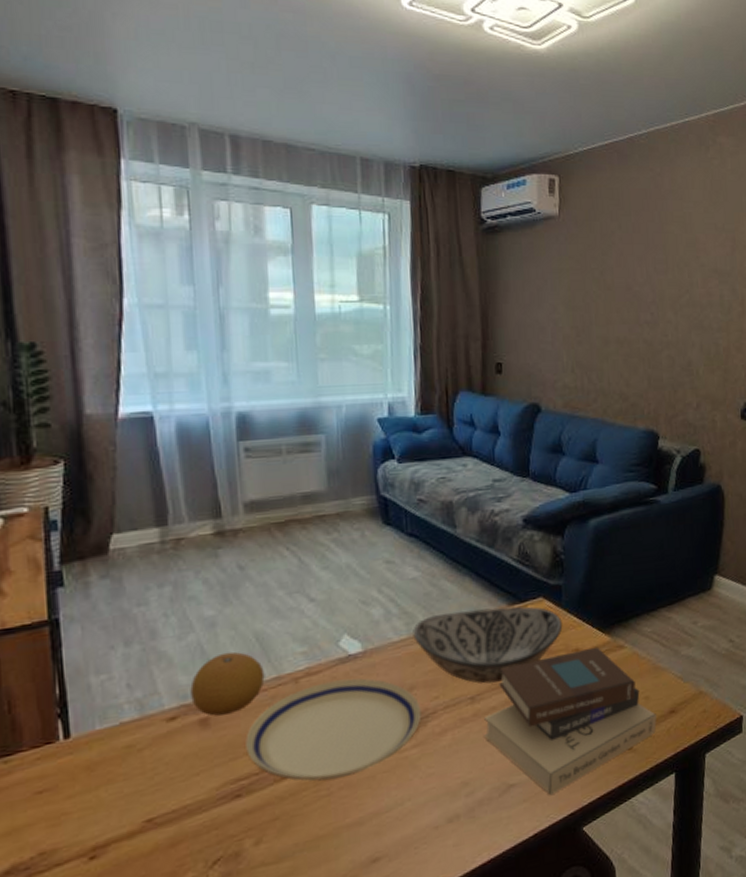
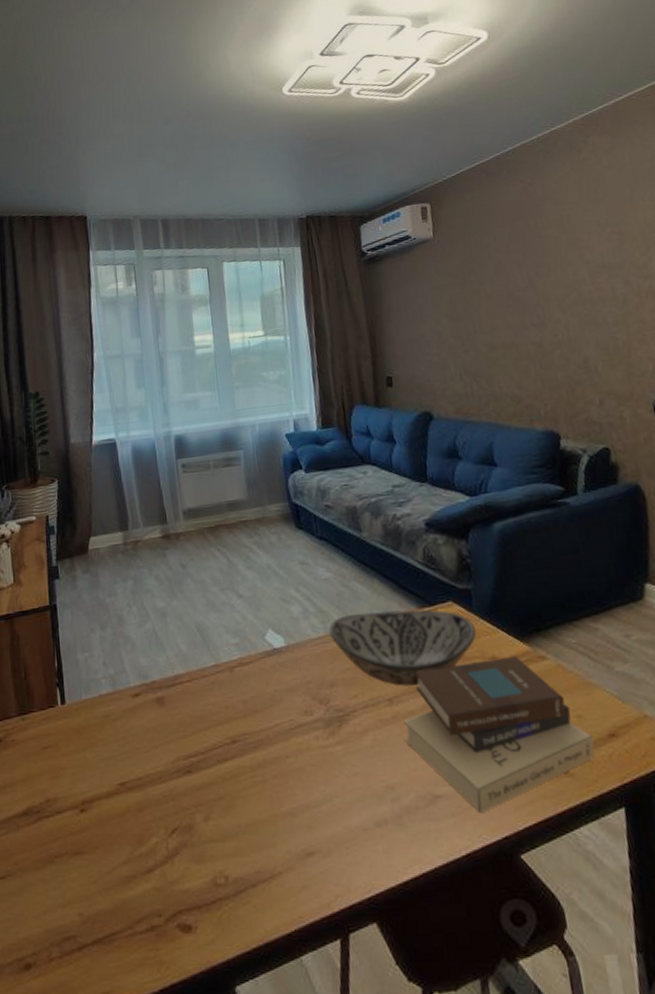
fruit: present [190,651,265,716] -> none [149,639,206,696]
plate: present [245,678,422,782] -> none [193,671,343,768]

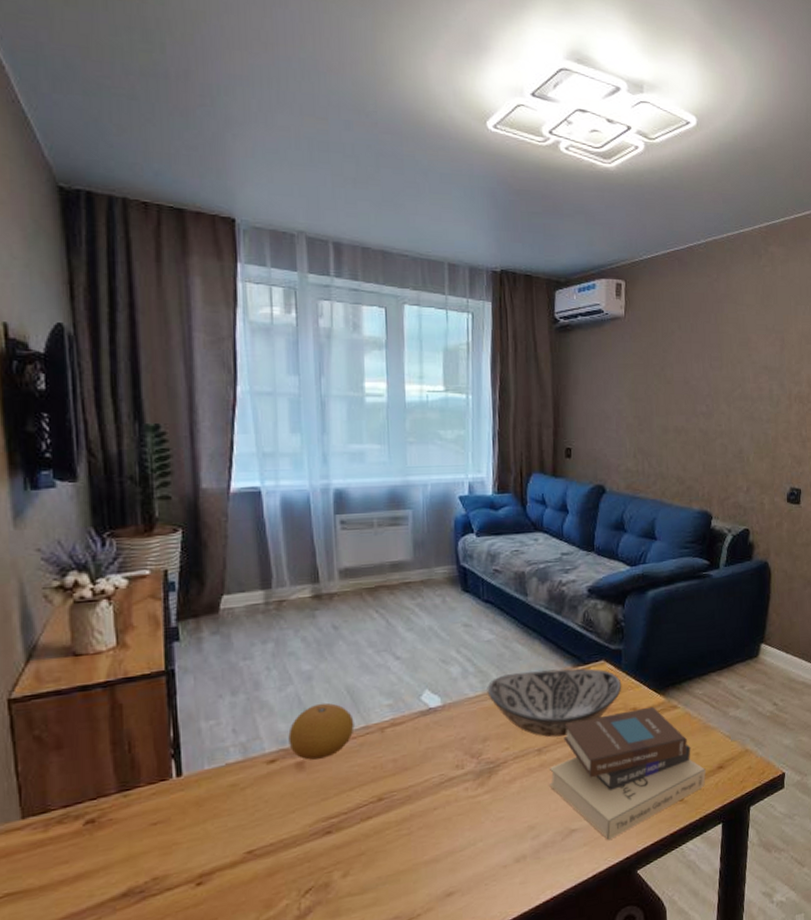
fruit: none [149,639,206,696] -> present [288,702,354,760]

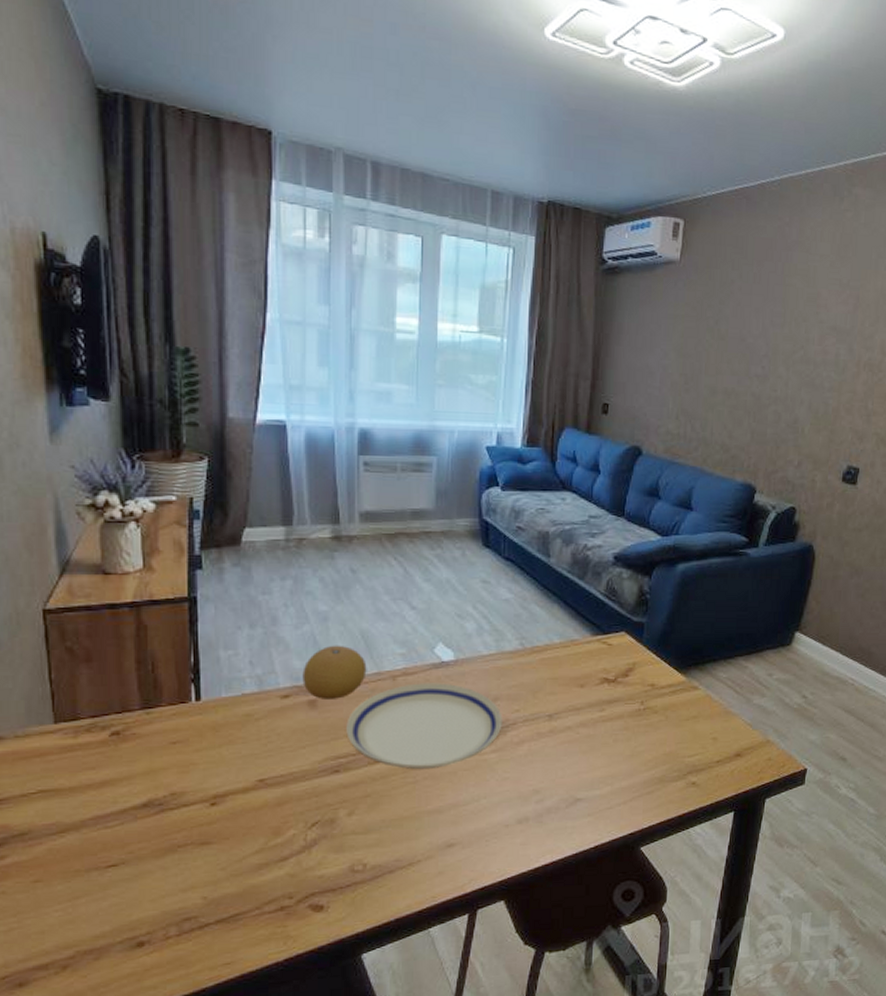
plate: none [336,729,493,822] -> present [346,683,503,770]
decorative bowl: present [487,668,622,737] -> none [501,635,642,704]
books: present [549,706,706,841] -> none [557,685,722,814]

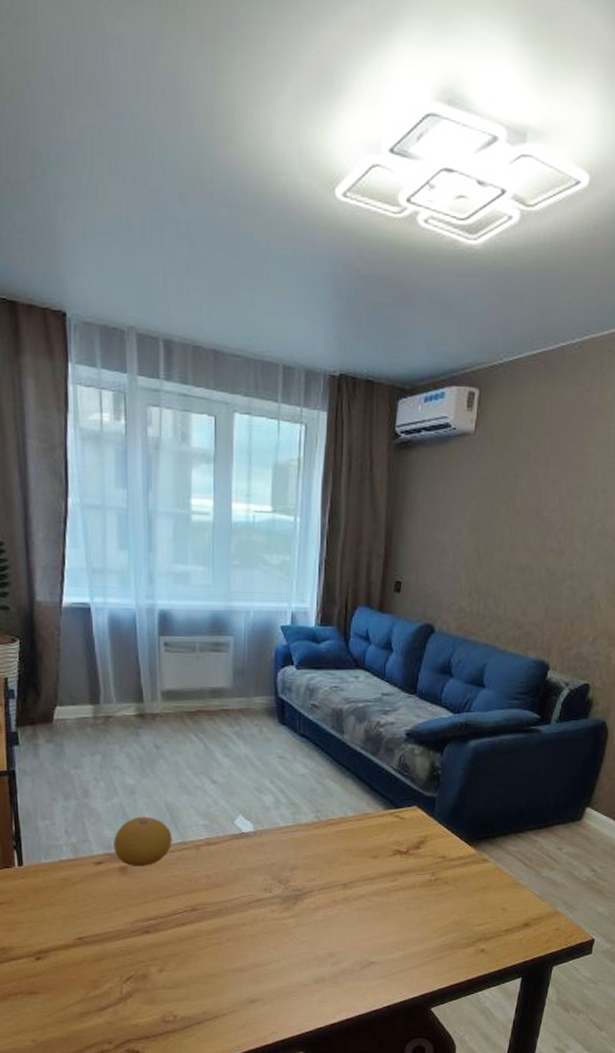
plate: present [346,683,503,770] -> none [155,852,300,932]

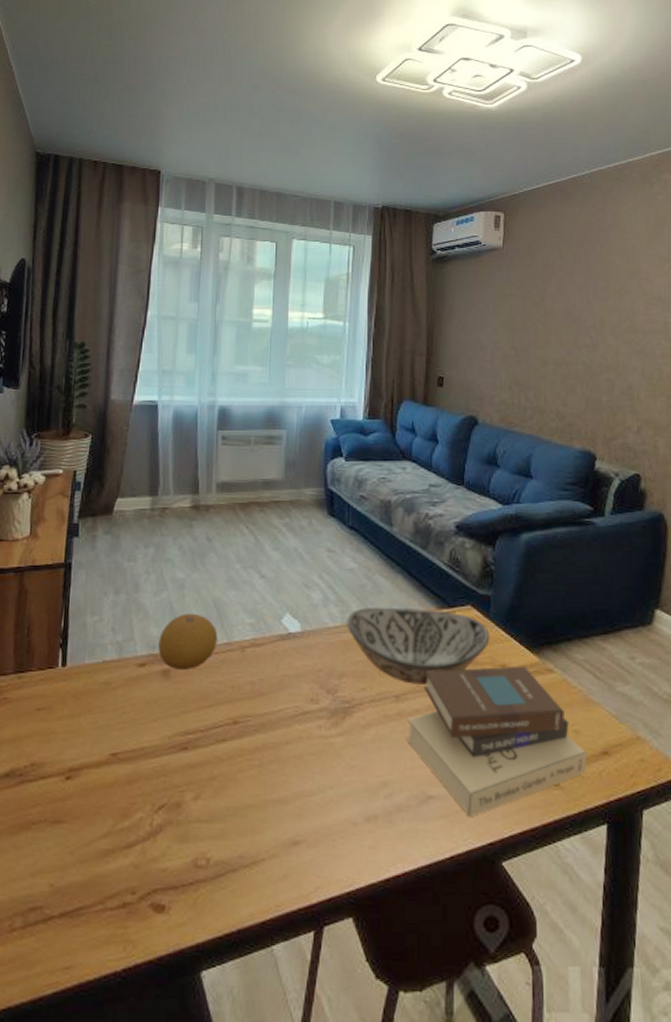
decorative bowl: none [298,808,433,874] -> present [347,607,490,684]
books: none [352,857,511,977] -> present [406,666,587,818]

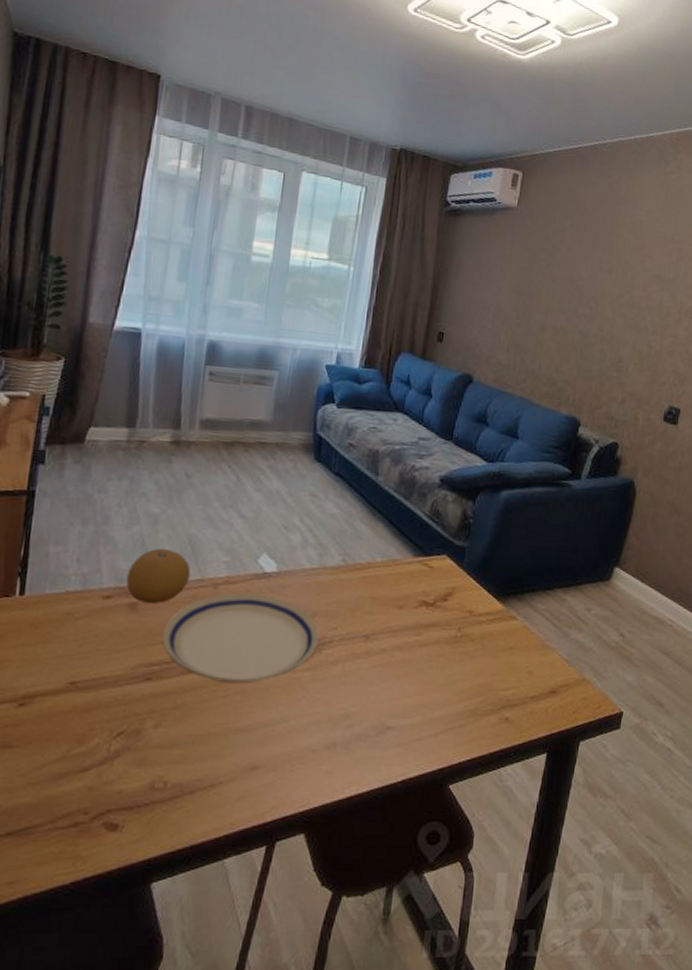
plate: none [196,655,349,752] -> present [163,593,319,684]
decorative bowl: present [347,607,490,684] -> none [323,551,461,626]
books: present [406,666,587,818] -> none [371,612,537,747]

